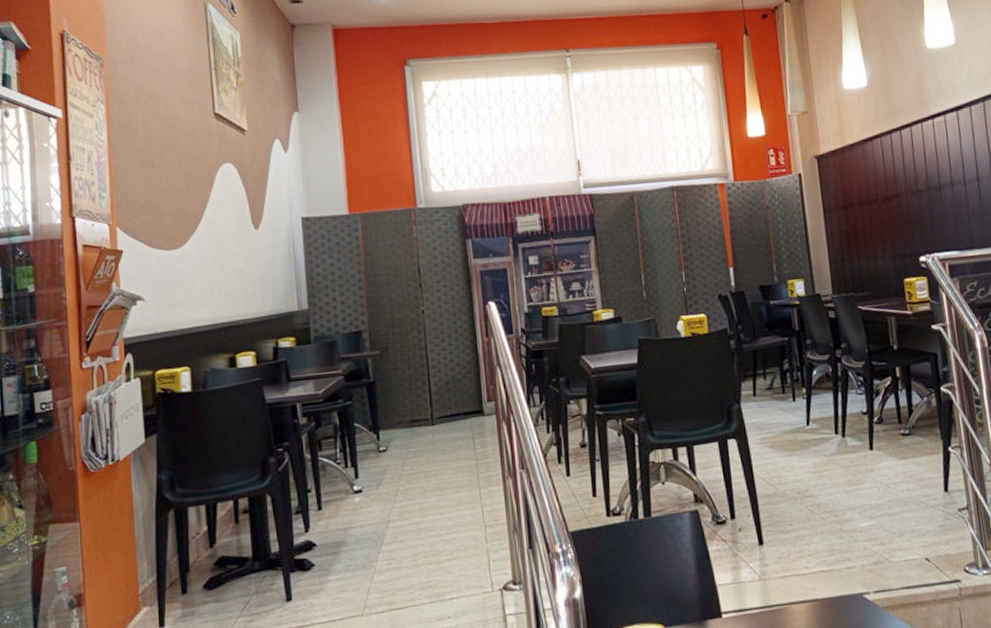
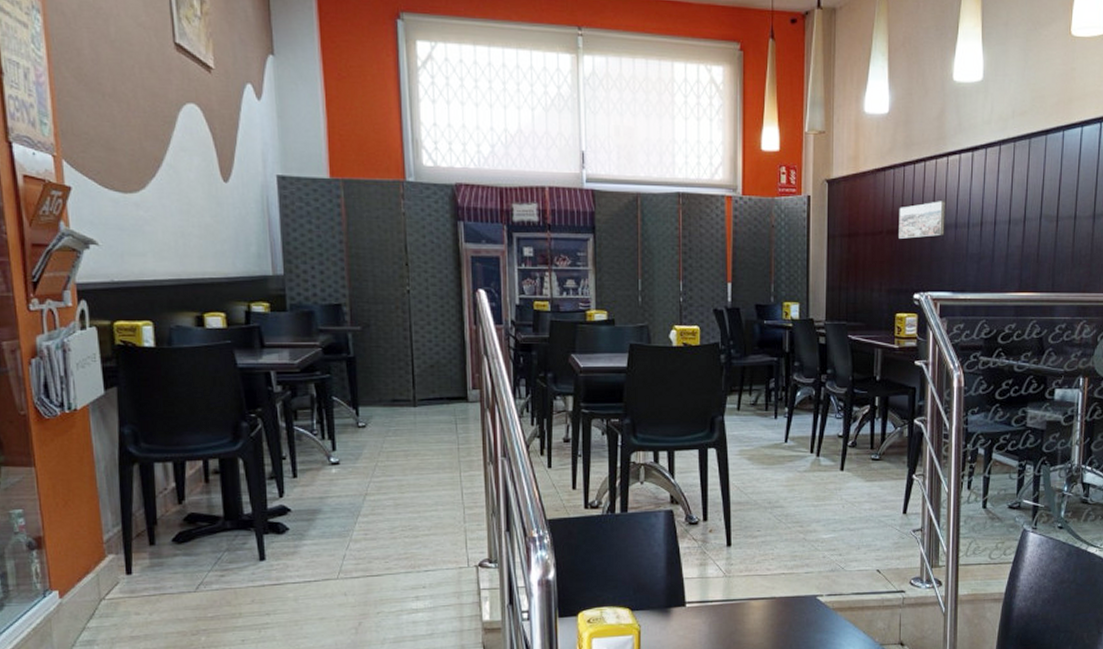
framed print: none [891,162,942,204] -> present [899,201,945,239]

